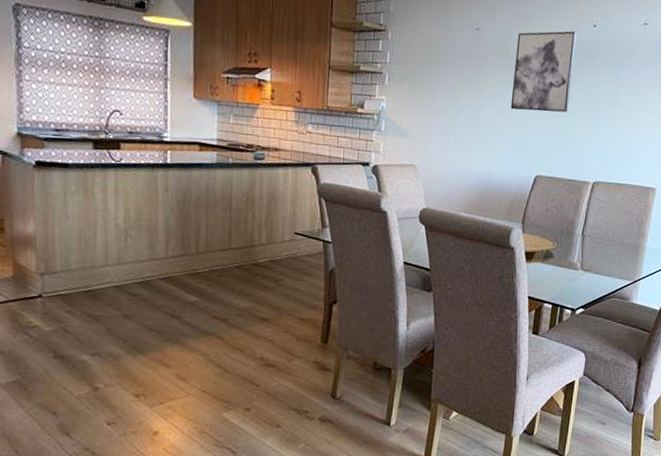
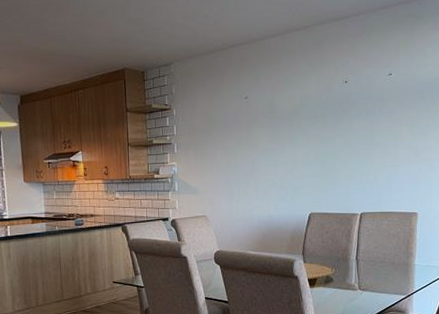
wall art: present [510,31,577,112] -> none [280,89,332,161]

